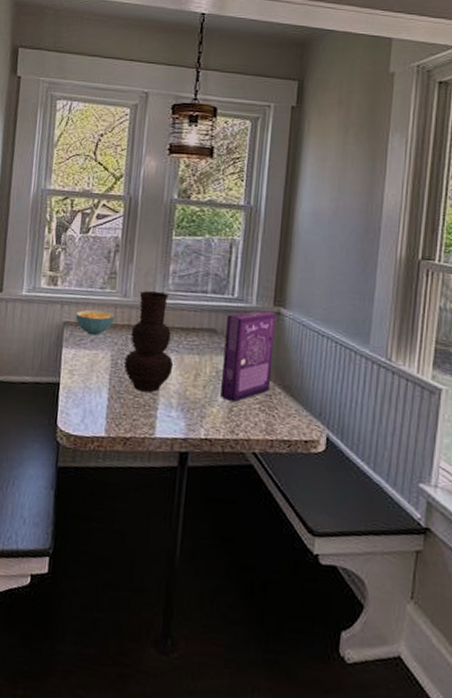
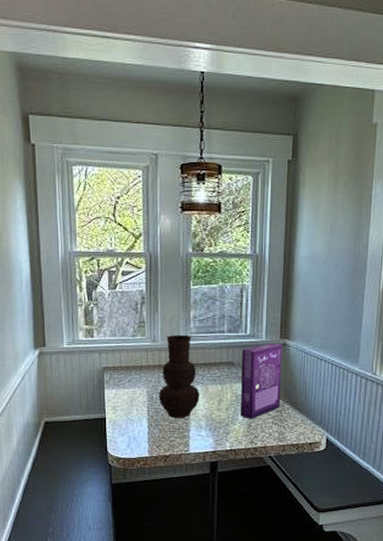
cereal bowl: present [75,309,115,336] -> none [113,355,147,377]

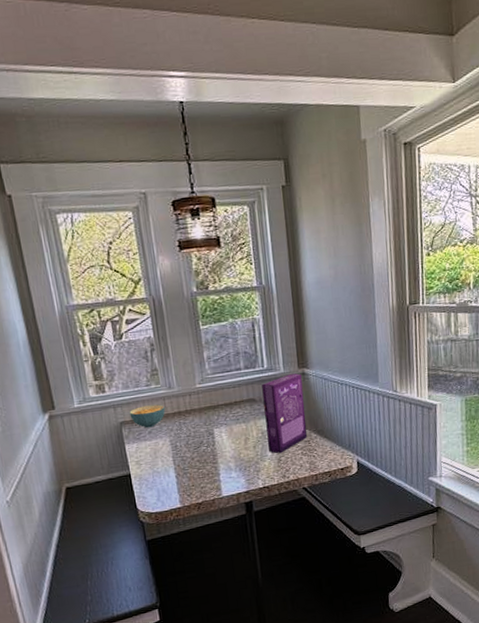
cereal bowl: none [113,355,147,377] -> present [129,404,165,428]
vase: present [158,334,200,418] -> none [182,377,226,464]

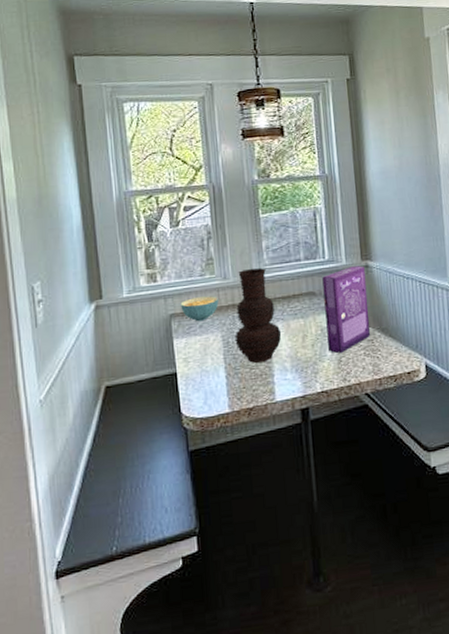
vase: none [182,377,226,464] -> present [234,268,282,363]

